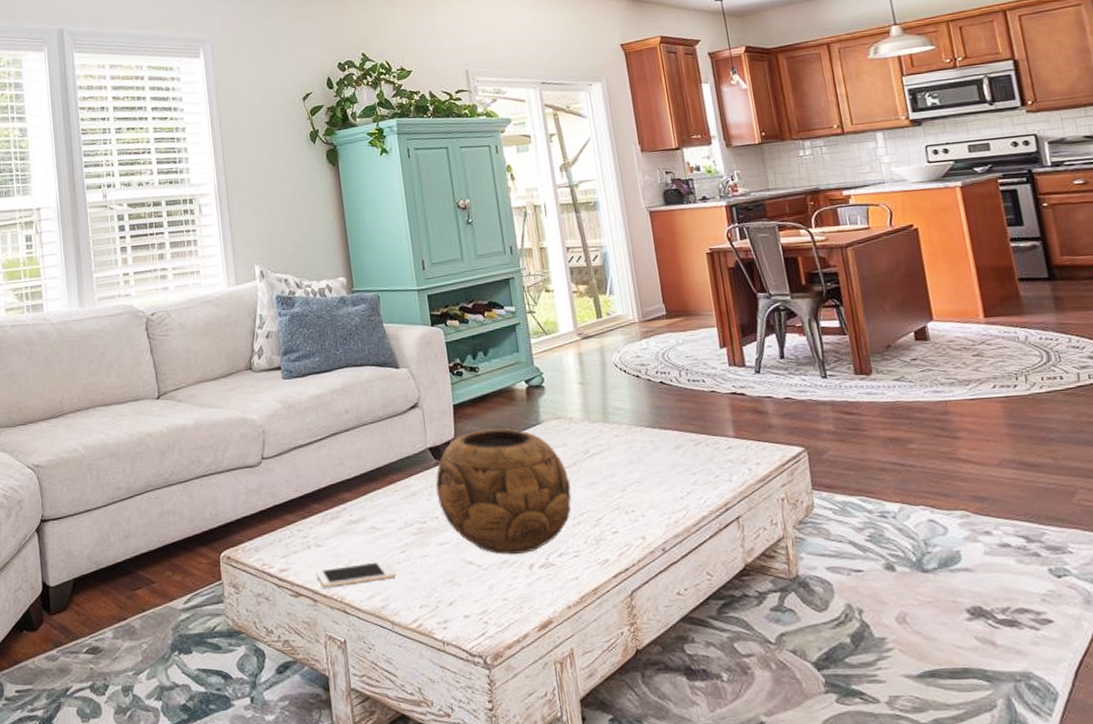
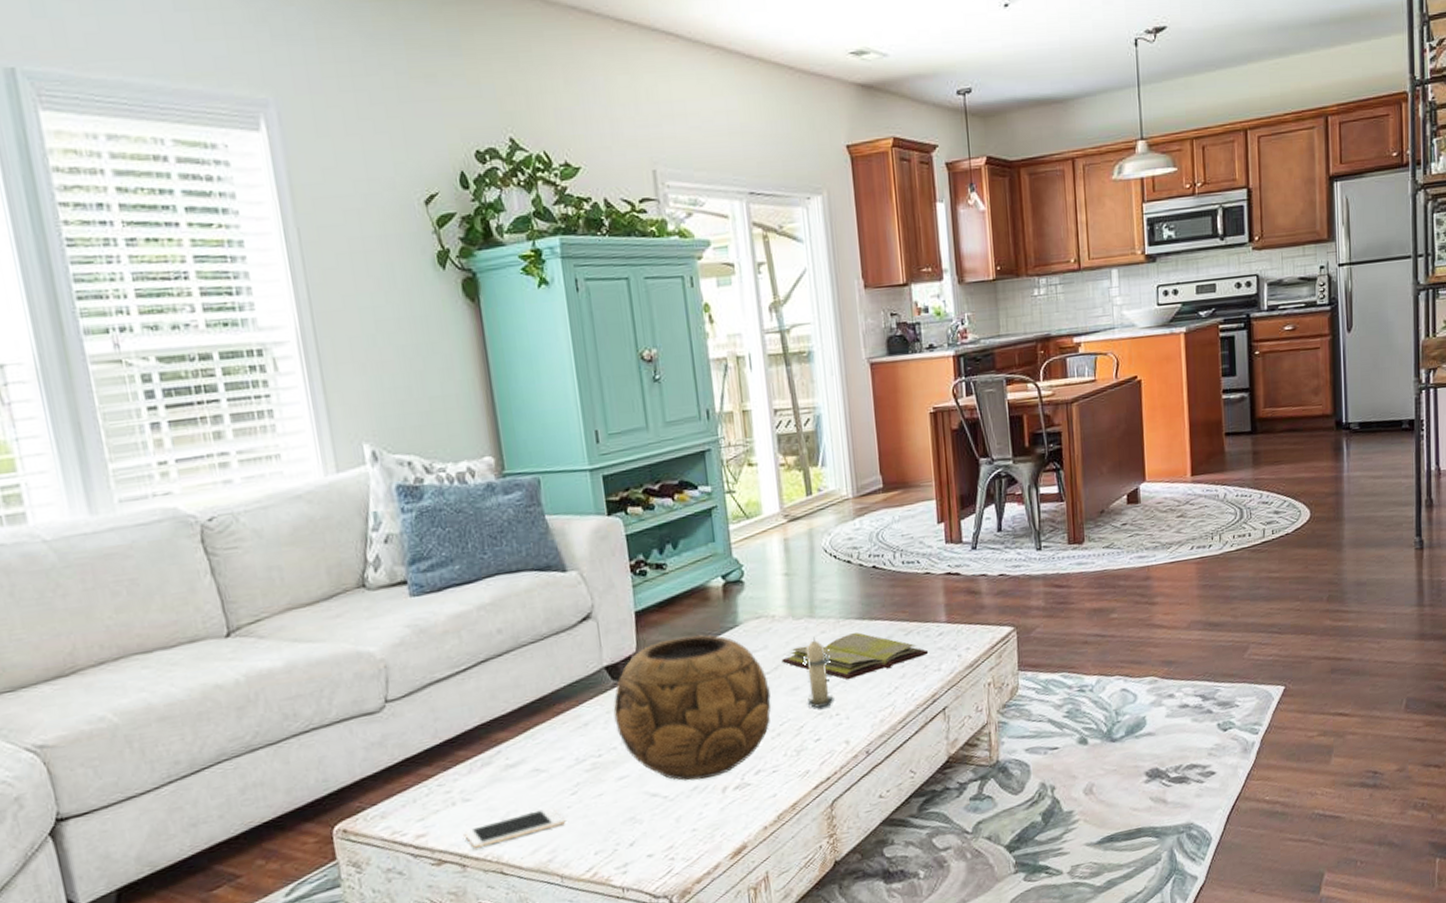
diary: none [579,439,719,481] -> present [781,632,929,680]
candle: none [598,439,630,503] -> present [802,637,834,708]

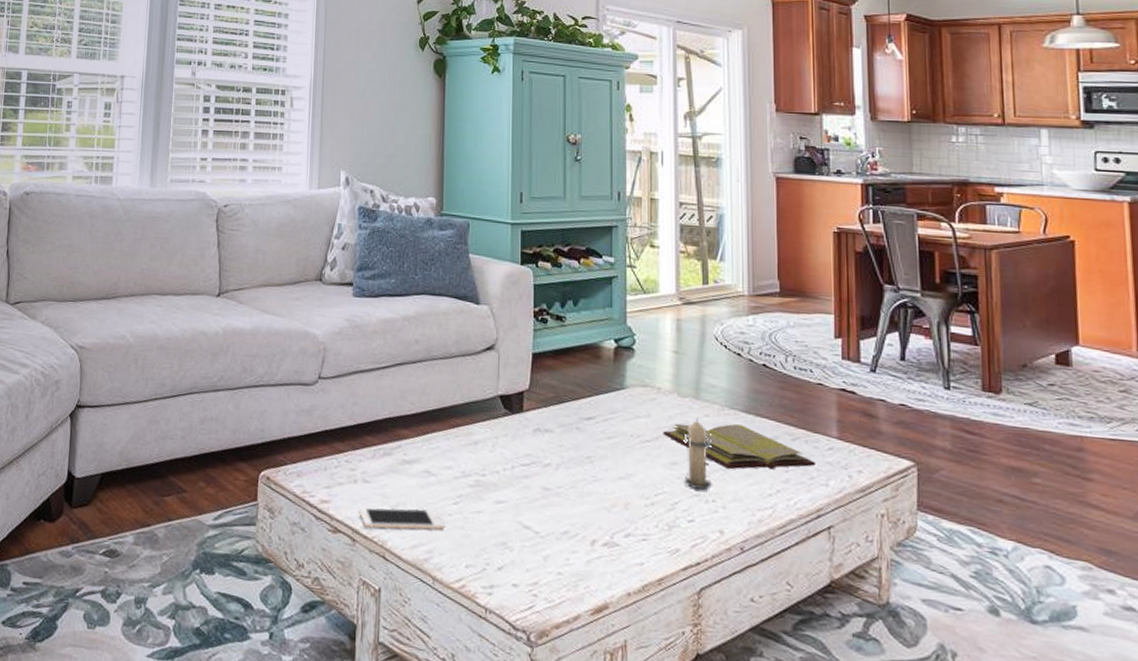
decorative bowl: present [613,635,772,781] -> none [501,385,648,527]

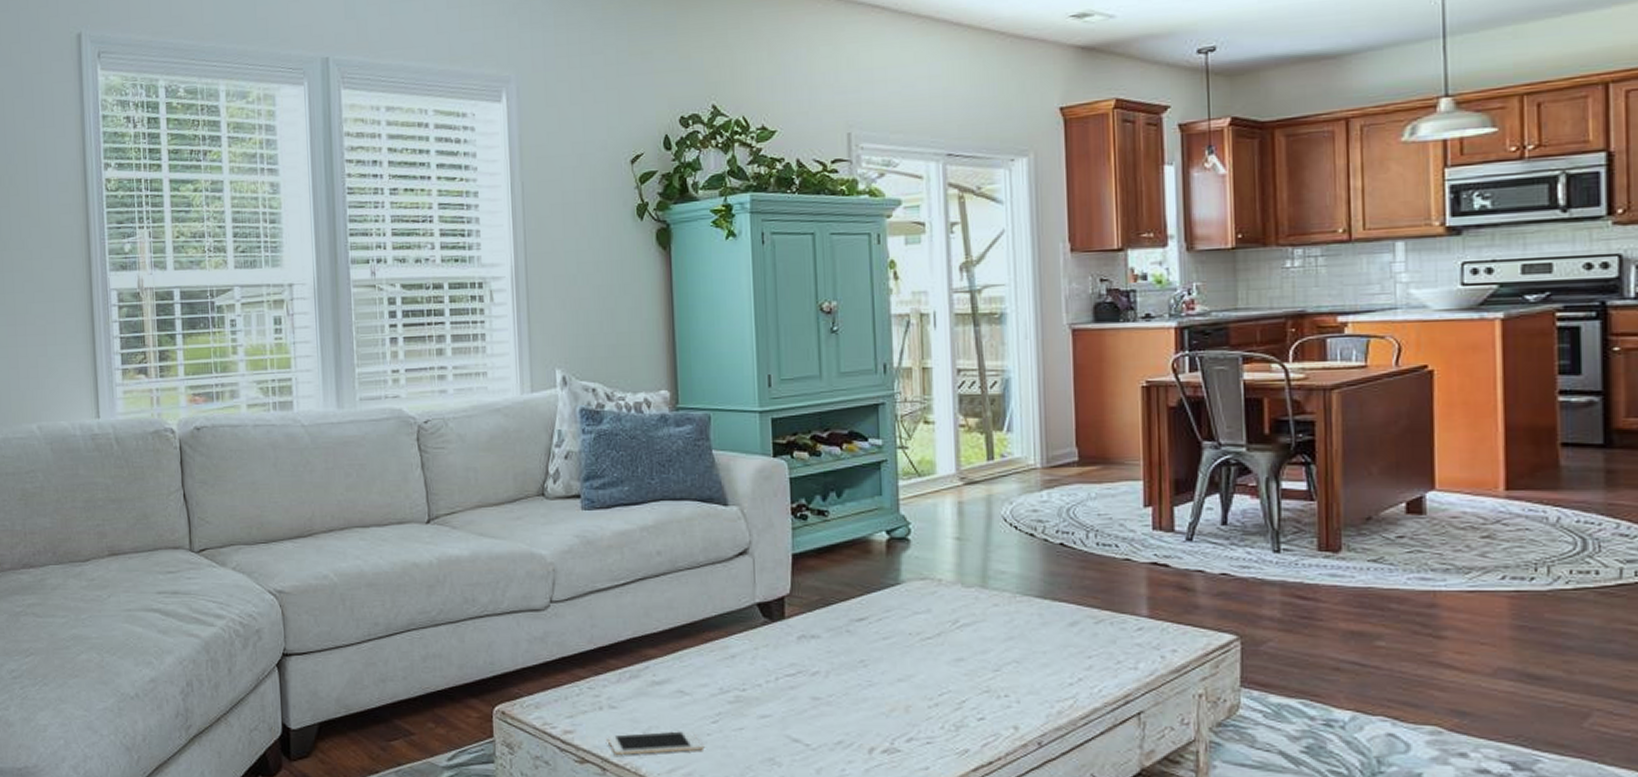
diary: present [663,423,817,470] -> none [946,612,1124,661]
candle: present [683,418,713,490] -> none [969,608,1004,684]

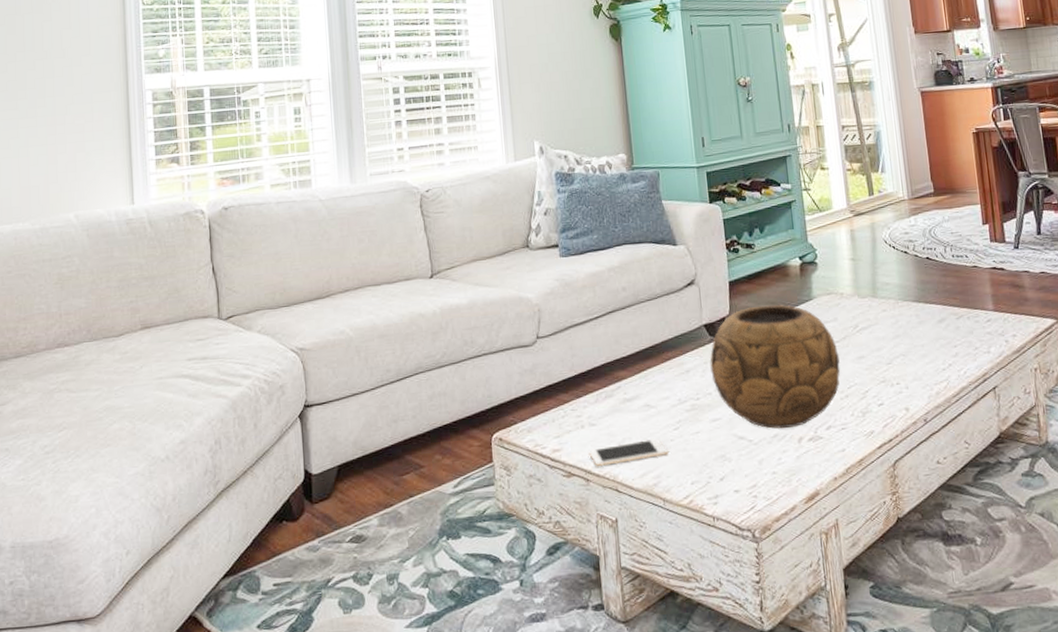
decorative bowl: none [761,586,931,736] -> present [709,305,840,429]

